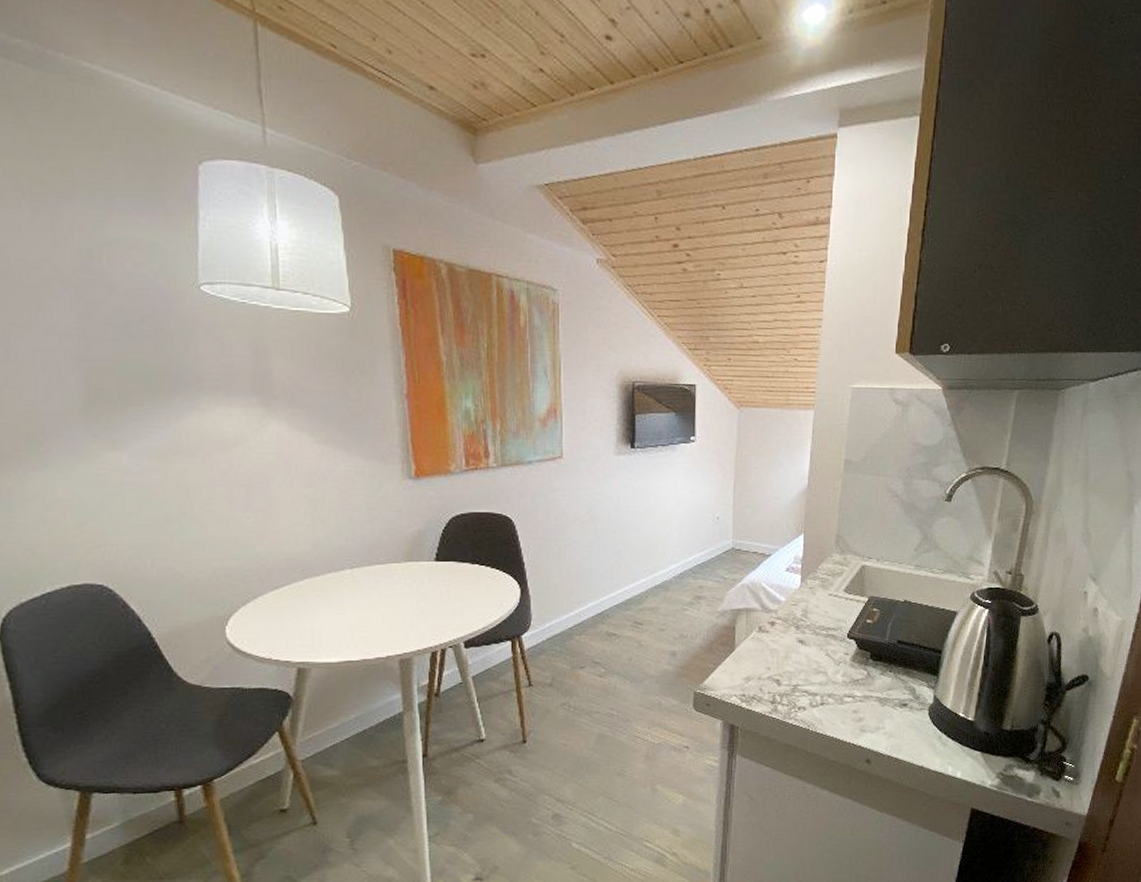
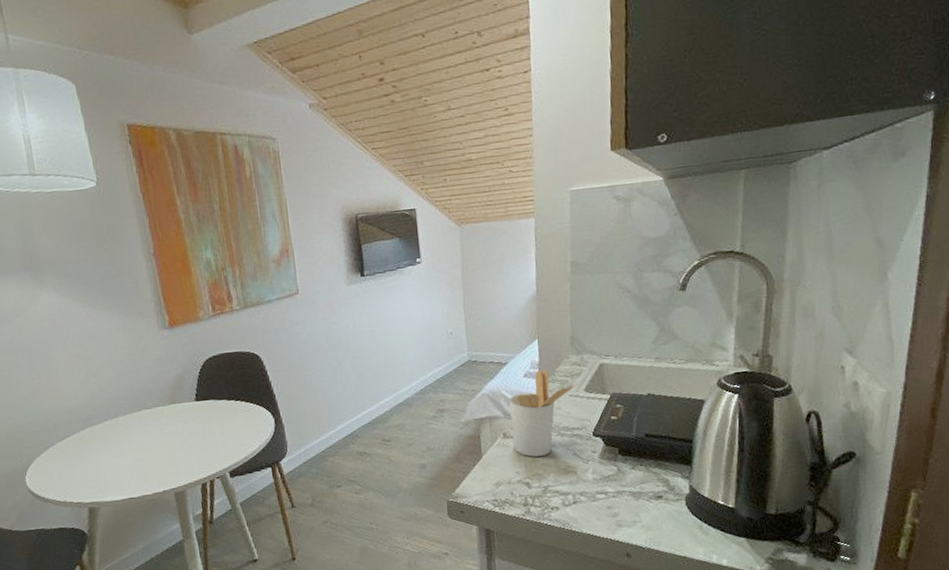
utensil holder: none [767,566,839,654] -> present [508,370,579,457]

